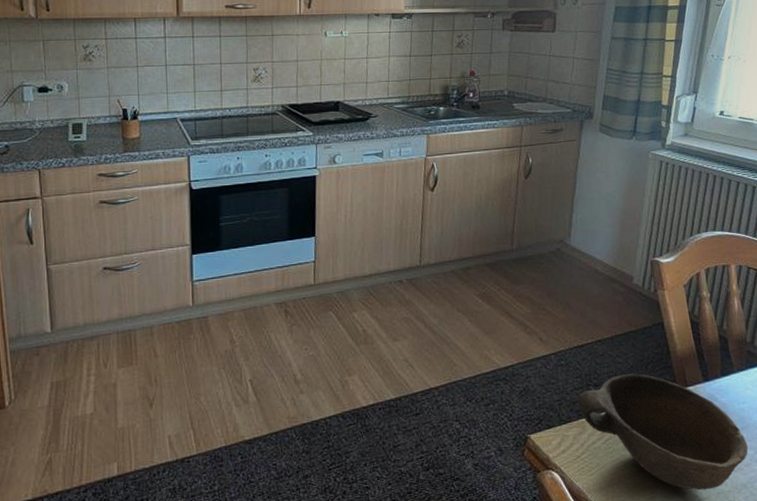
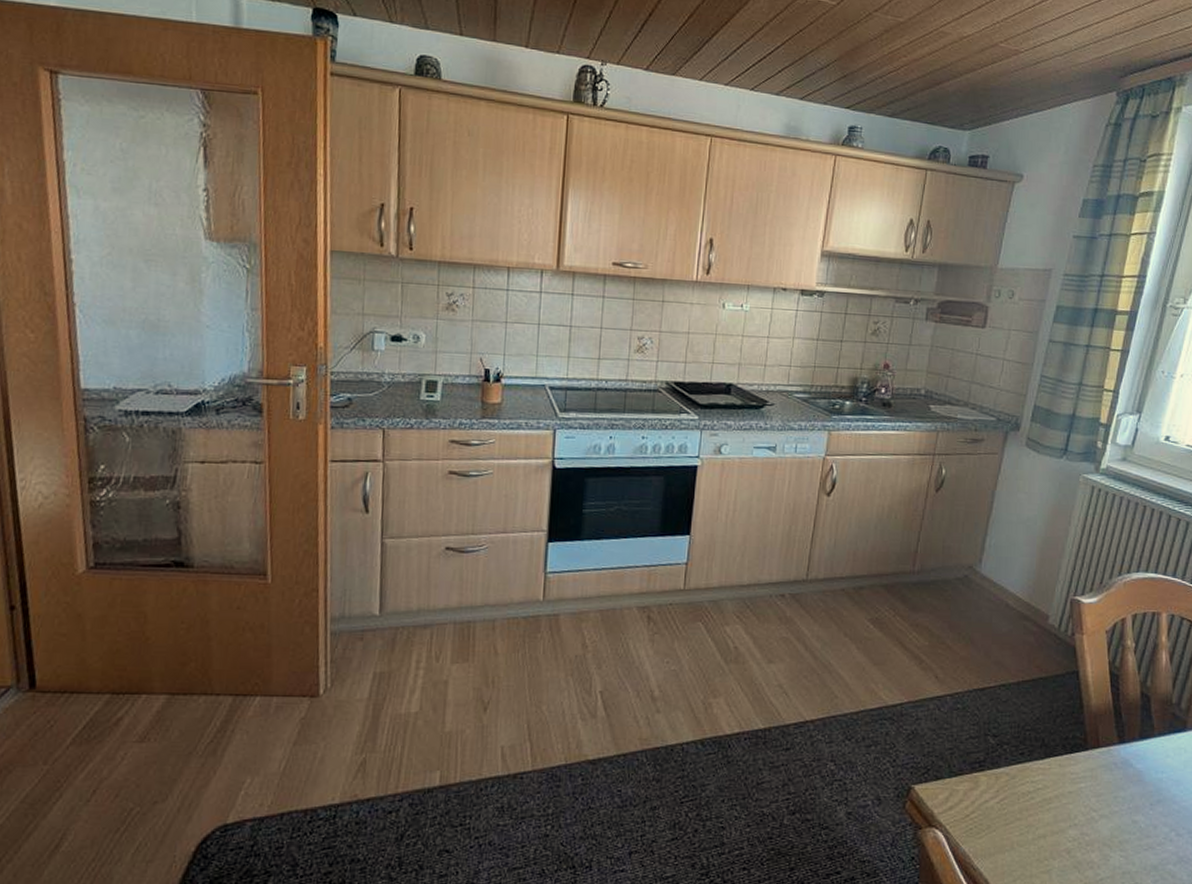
bowl: present [577,373,749,491] -> none [972,726,1163,868]

